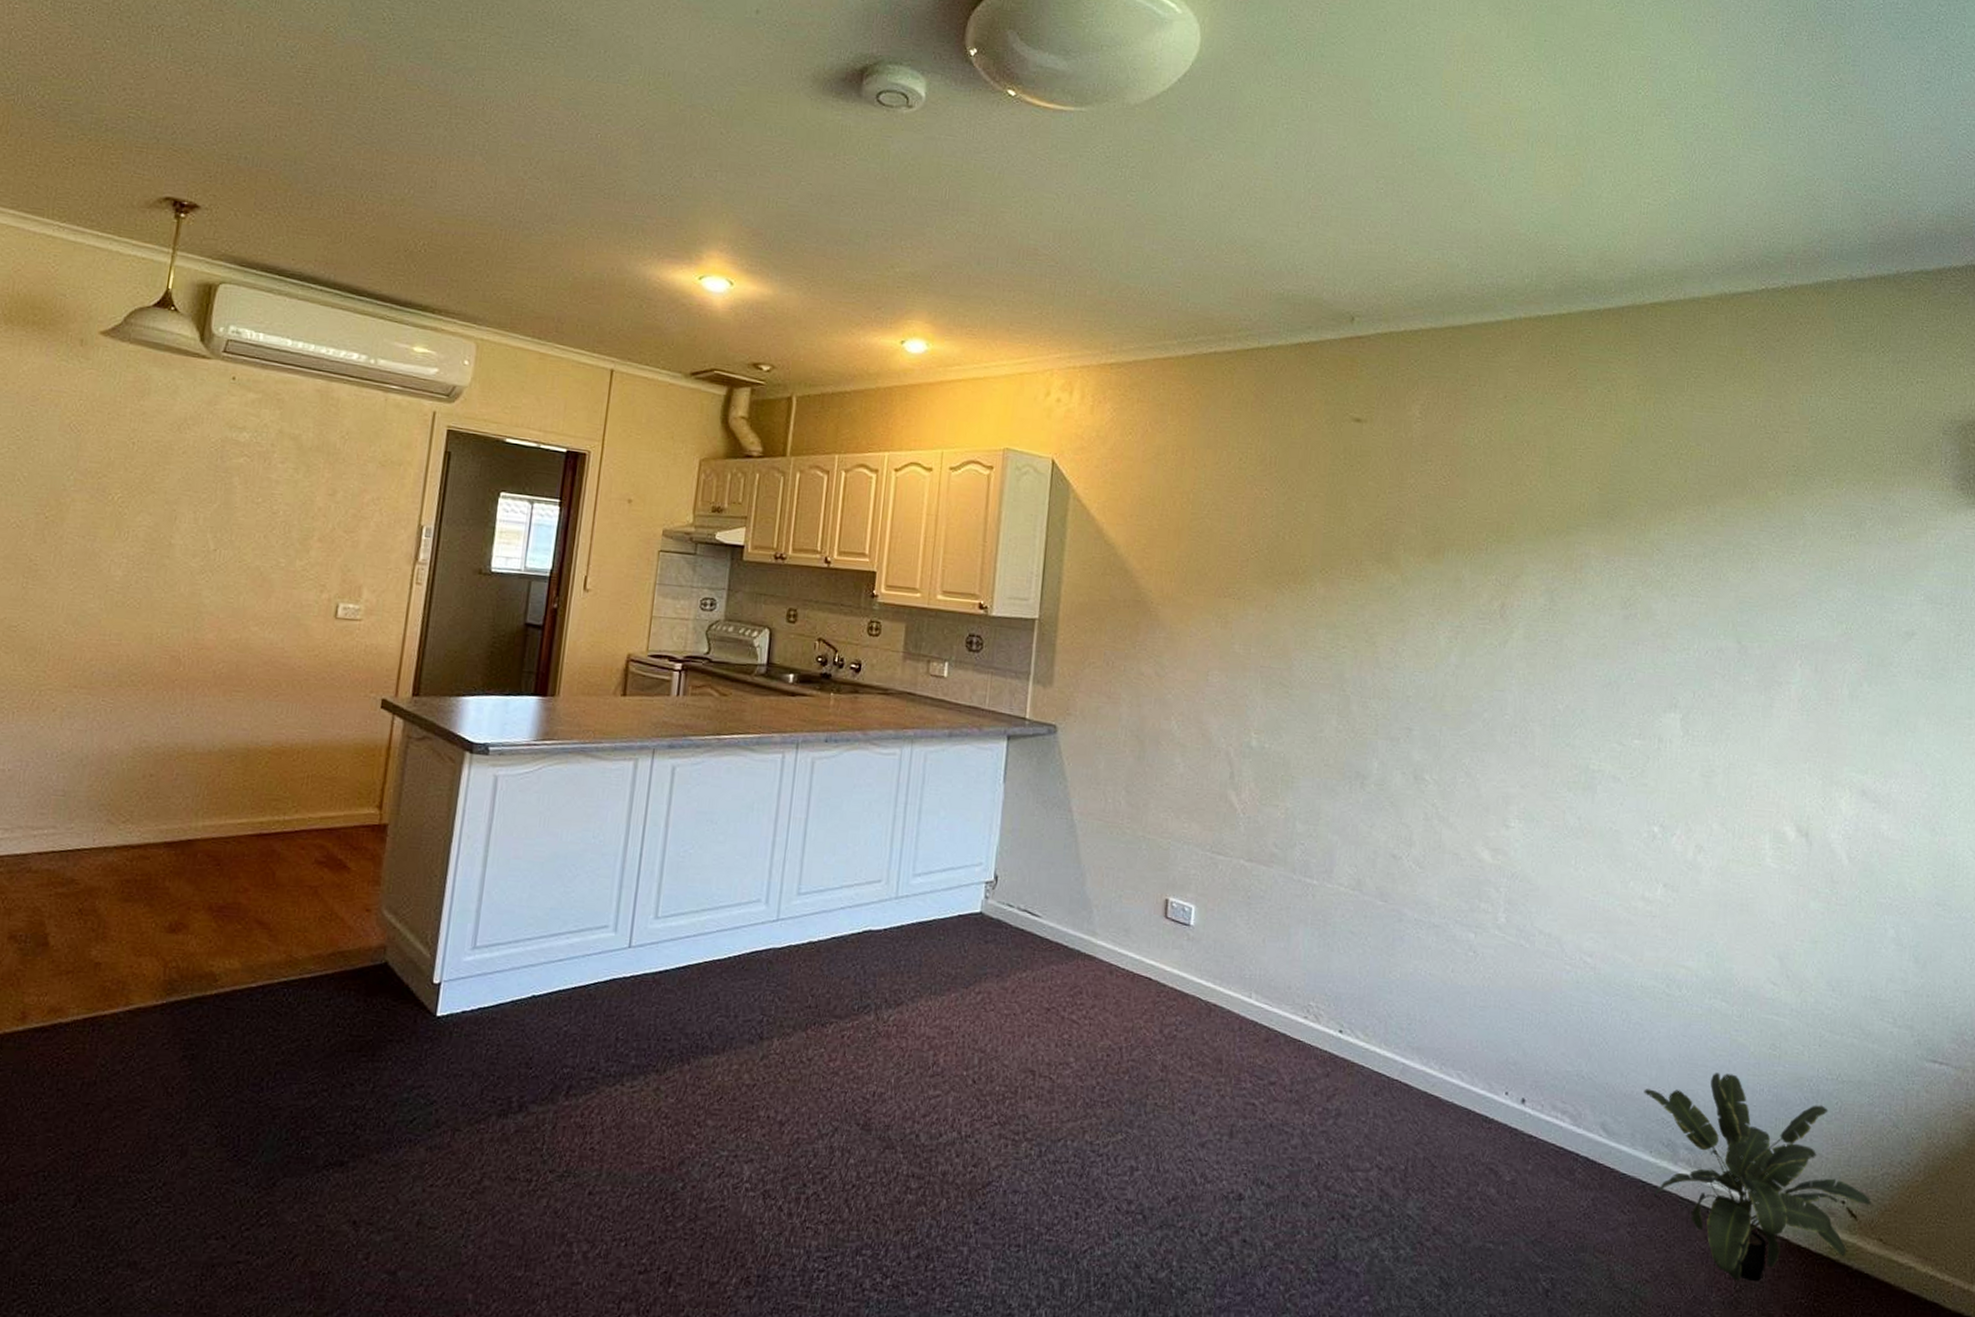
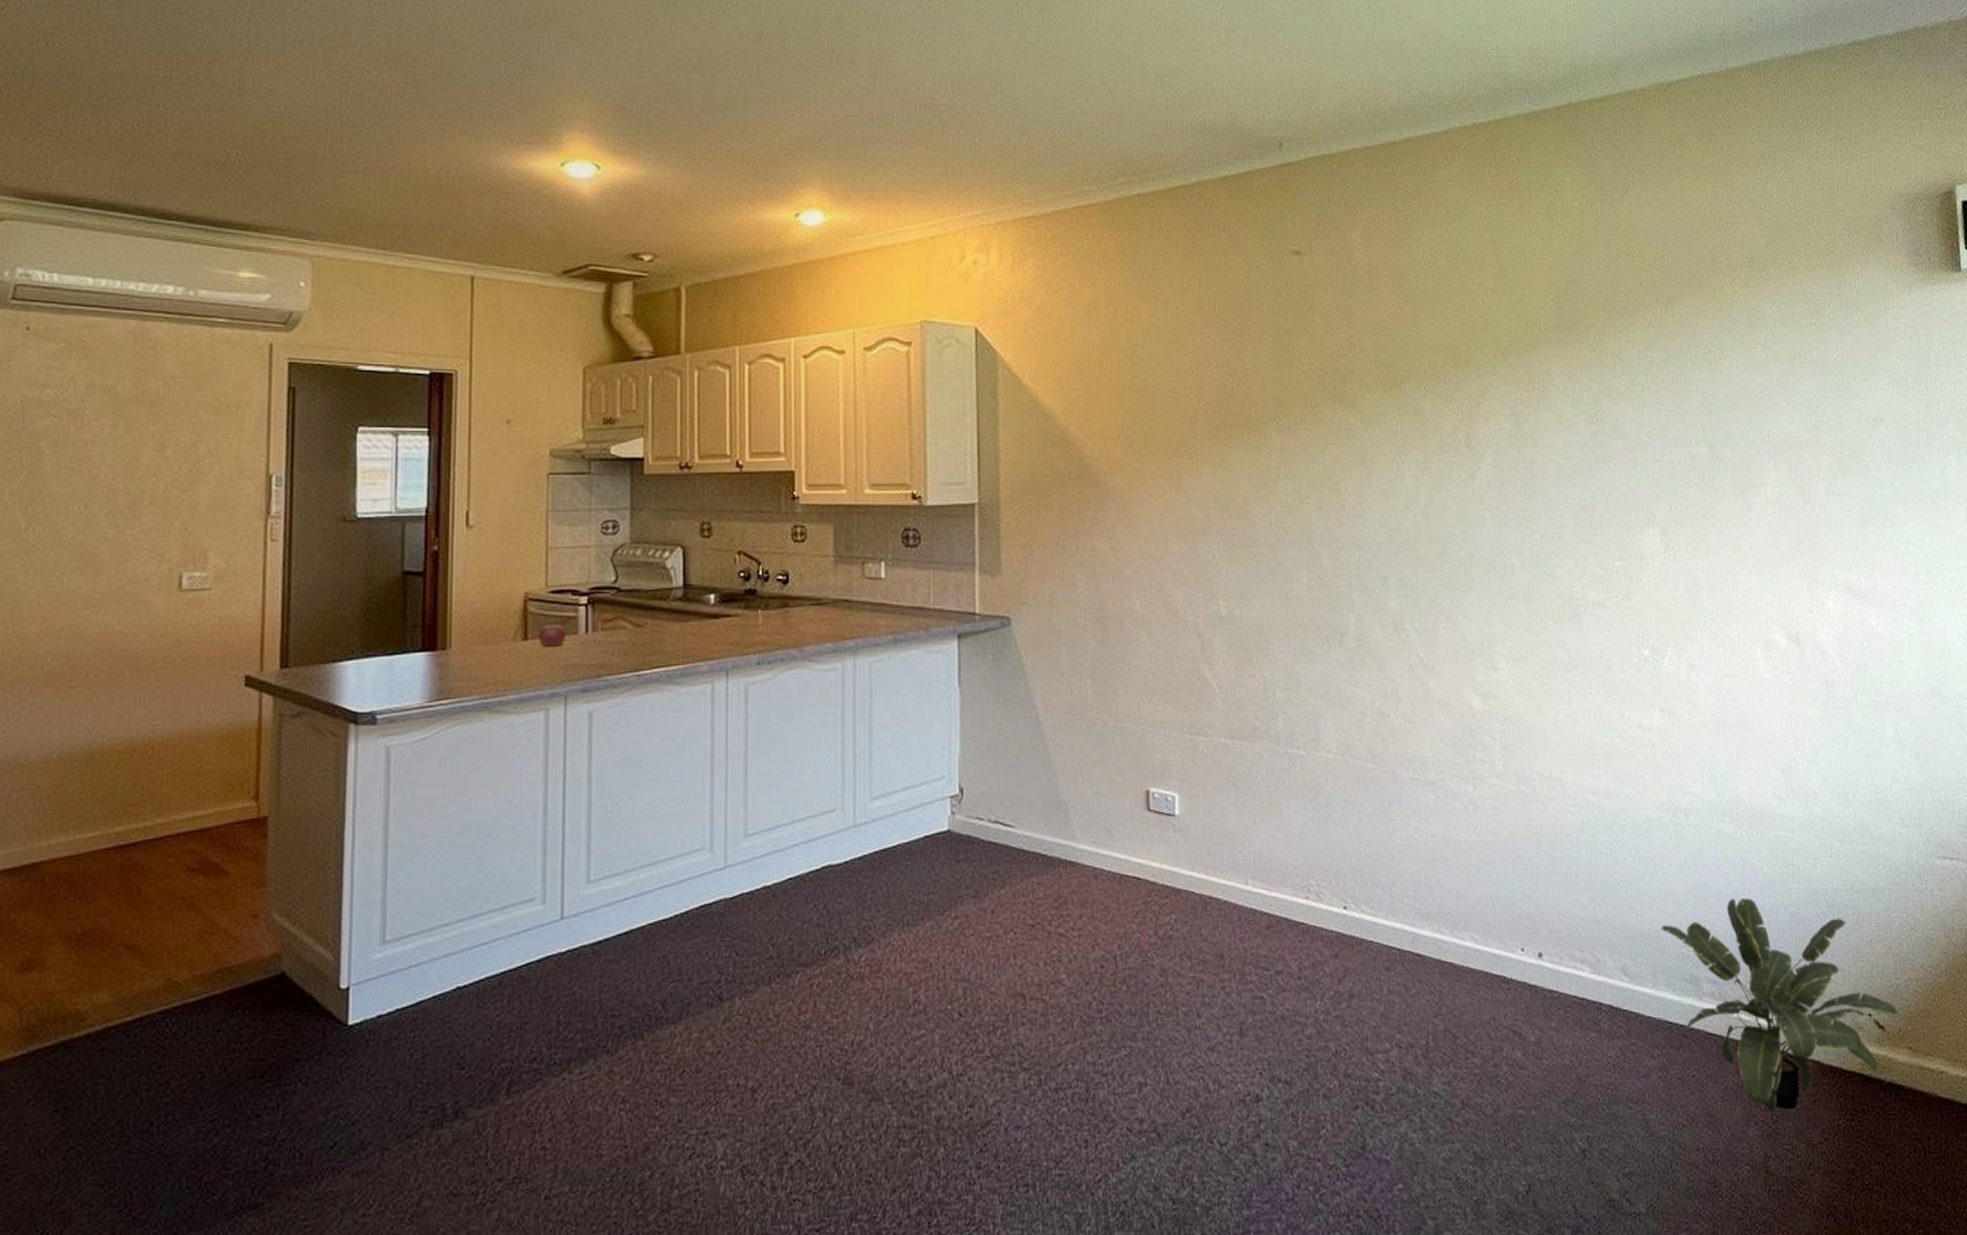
fruit: none [635,681,660,705] -> present [537,621,566,647]

